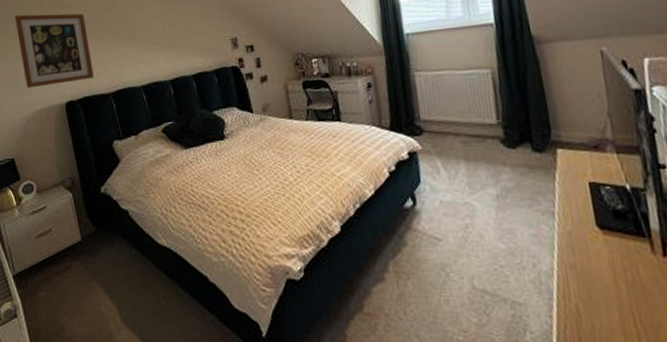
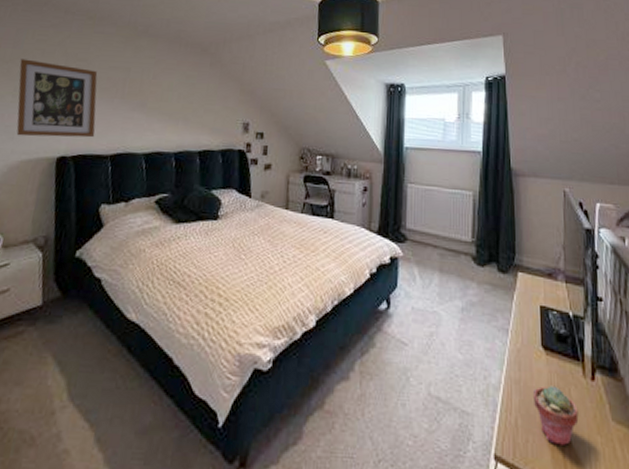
potted succulent: none [593,266,653,329] -> present [532,385,579,445]

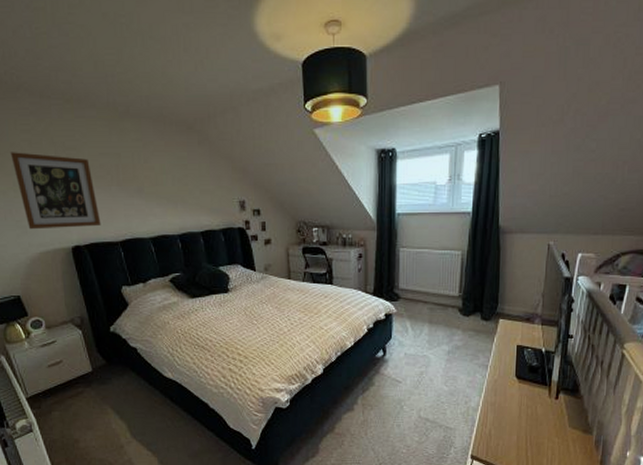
potted succulent: present [532,385,579,445] -> none [505,405,542,446]

